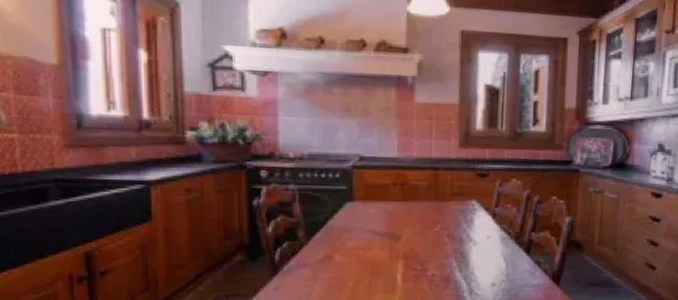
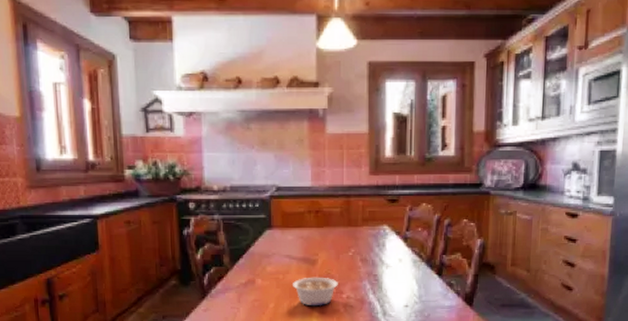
legume: none [374,253,423,285] -> present [293,277,338,307]

